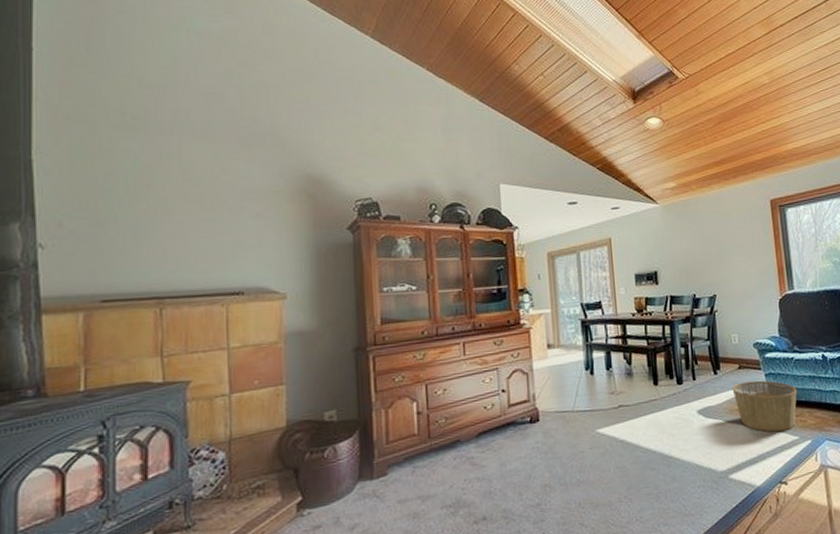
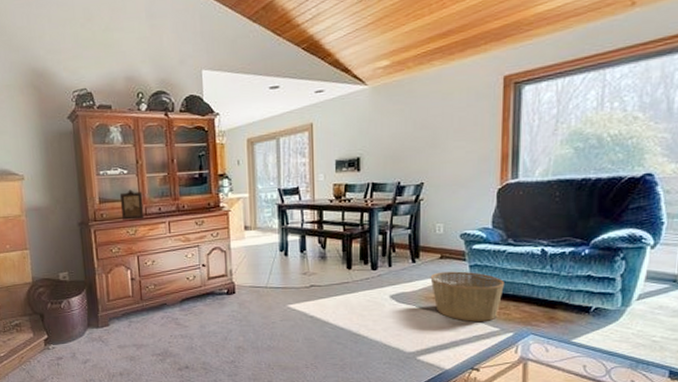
photo frame: none [406,307,435,343] -> present [119,189,144,220]

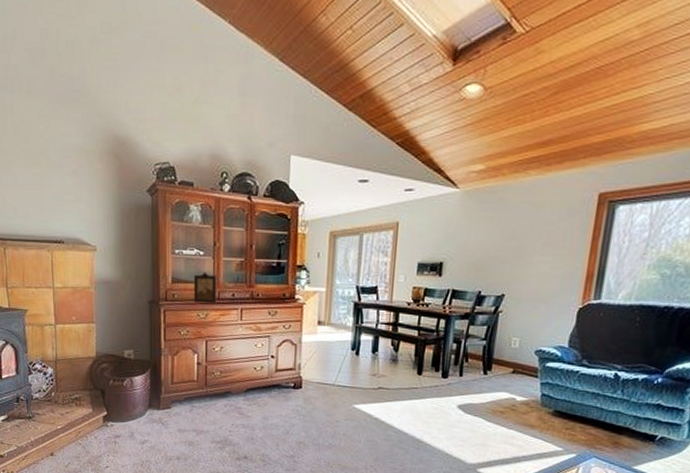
basket: present [430,271,504,322] -> none [499,386,574,440]

